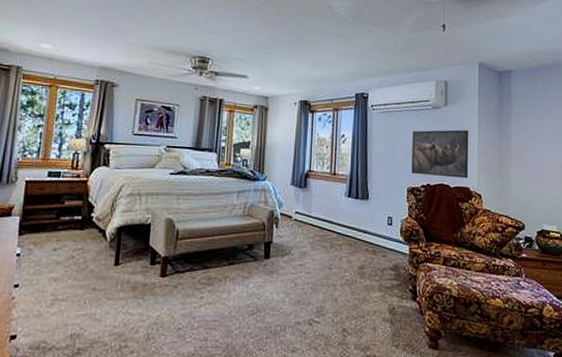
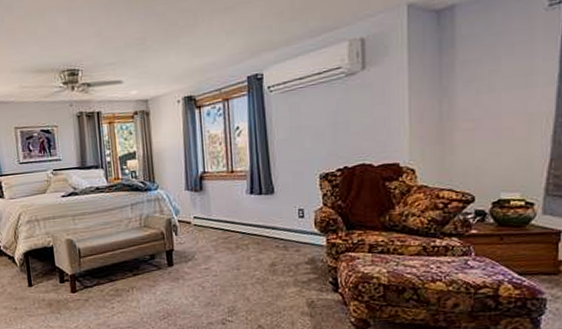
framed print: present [411,130,469,179] -> none [321,95,397,158]

